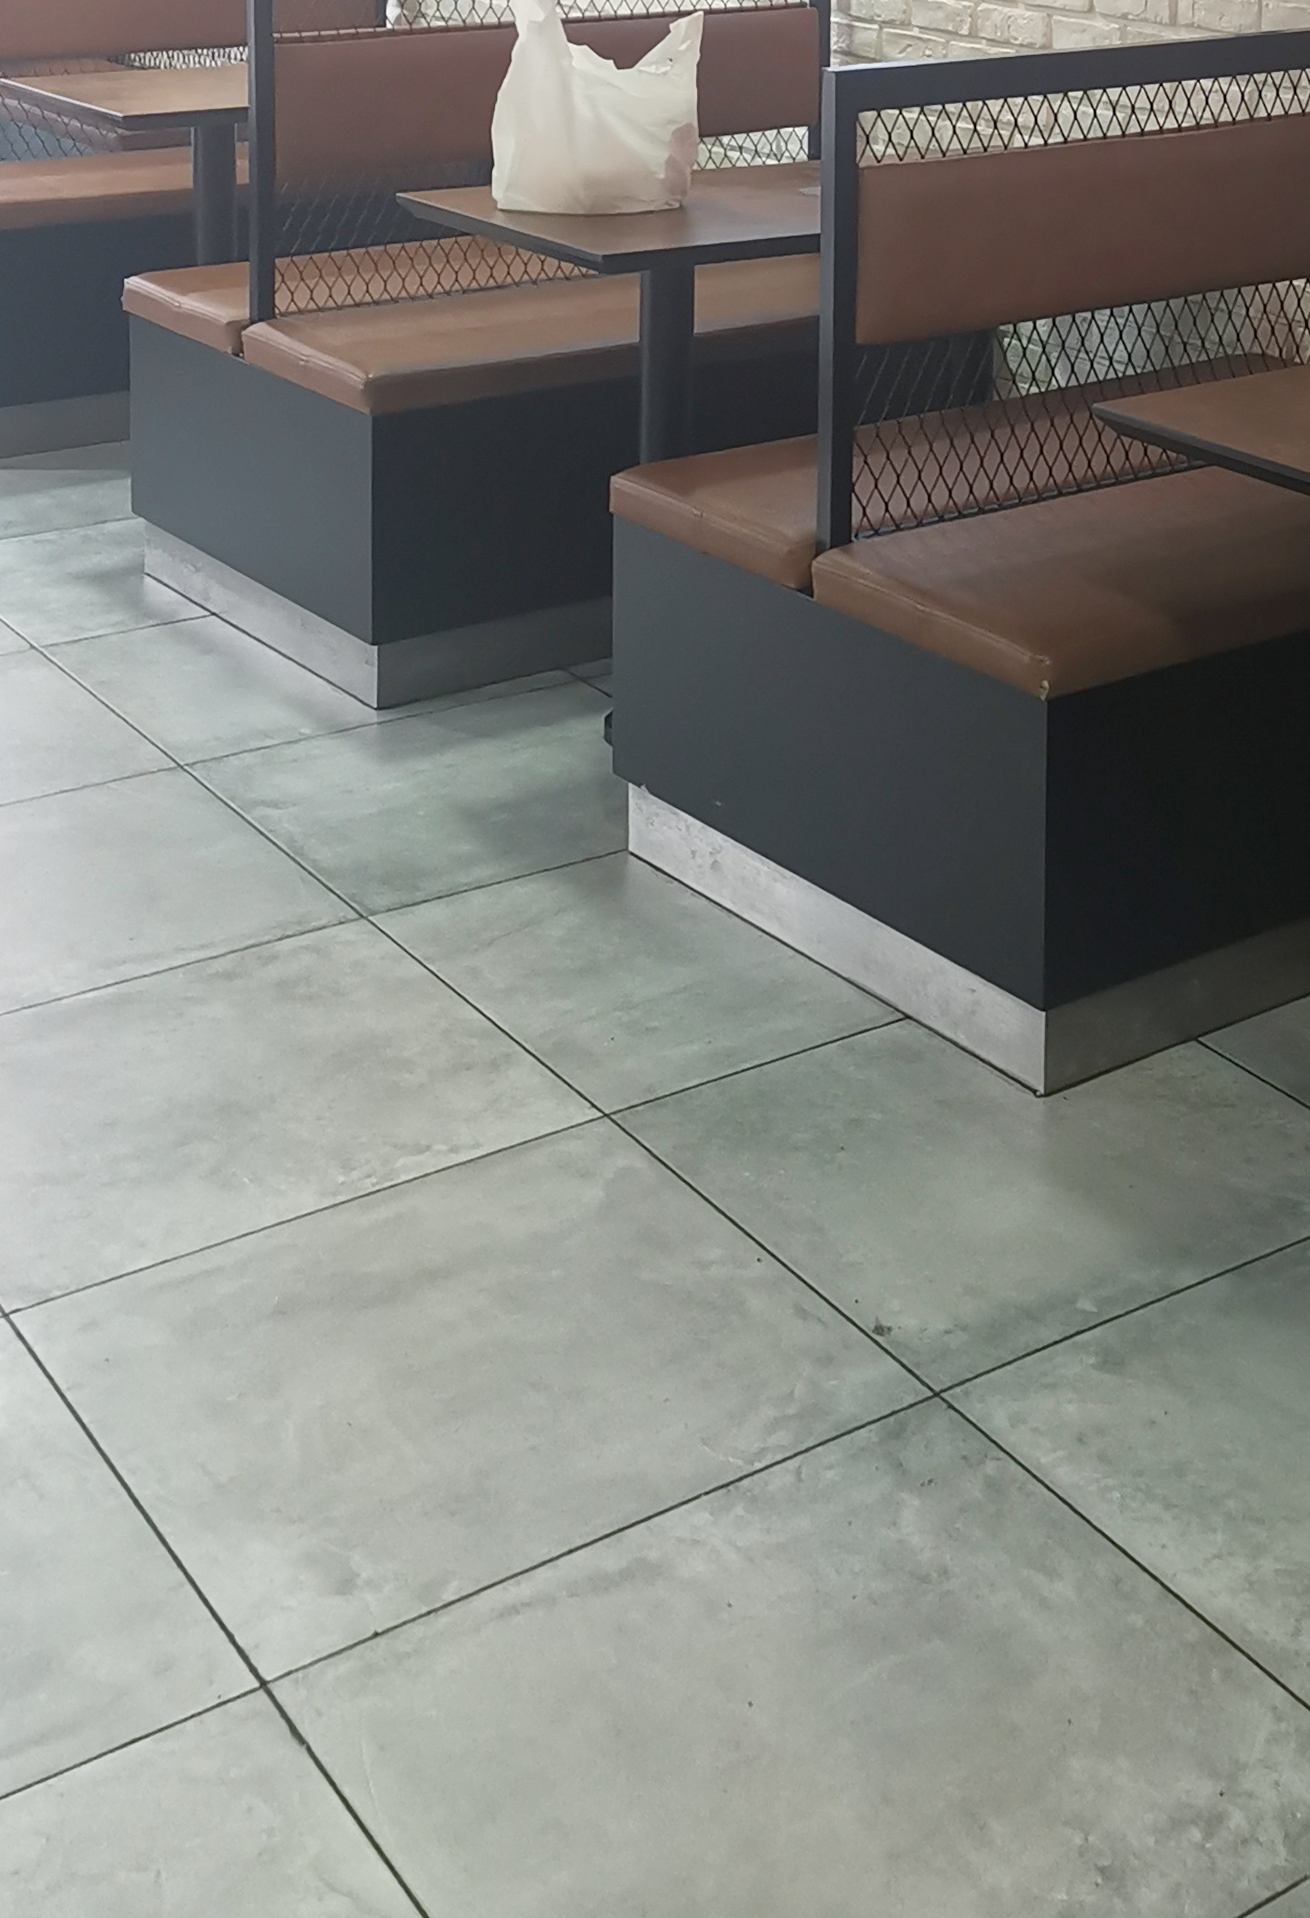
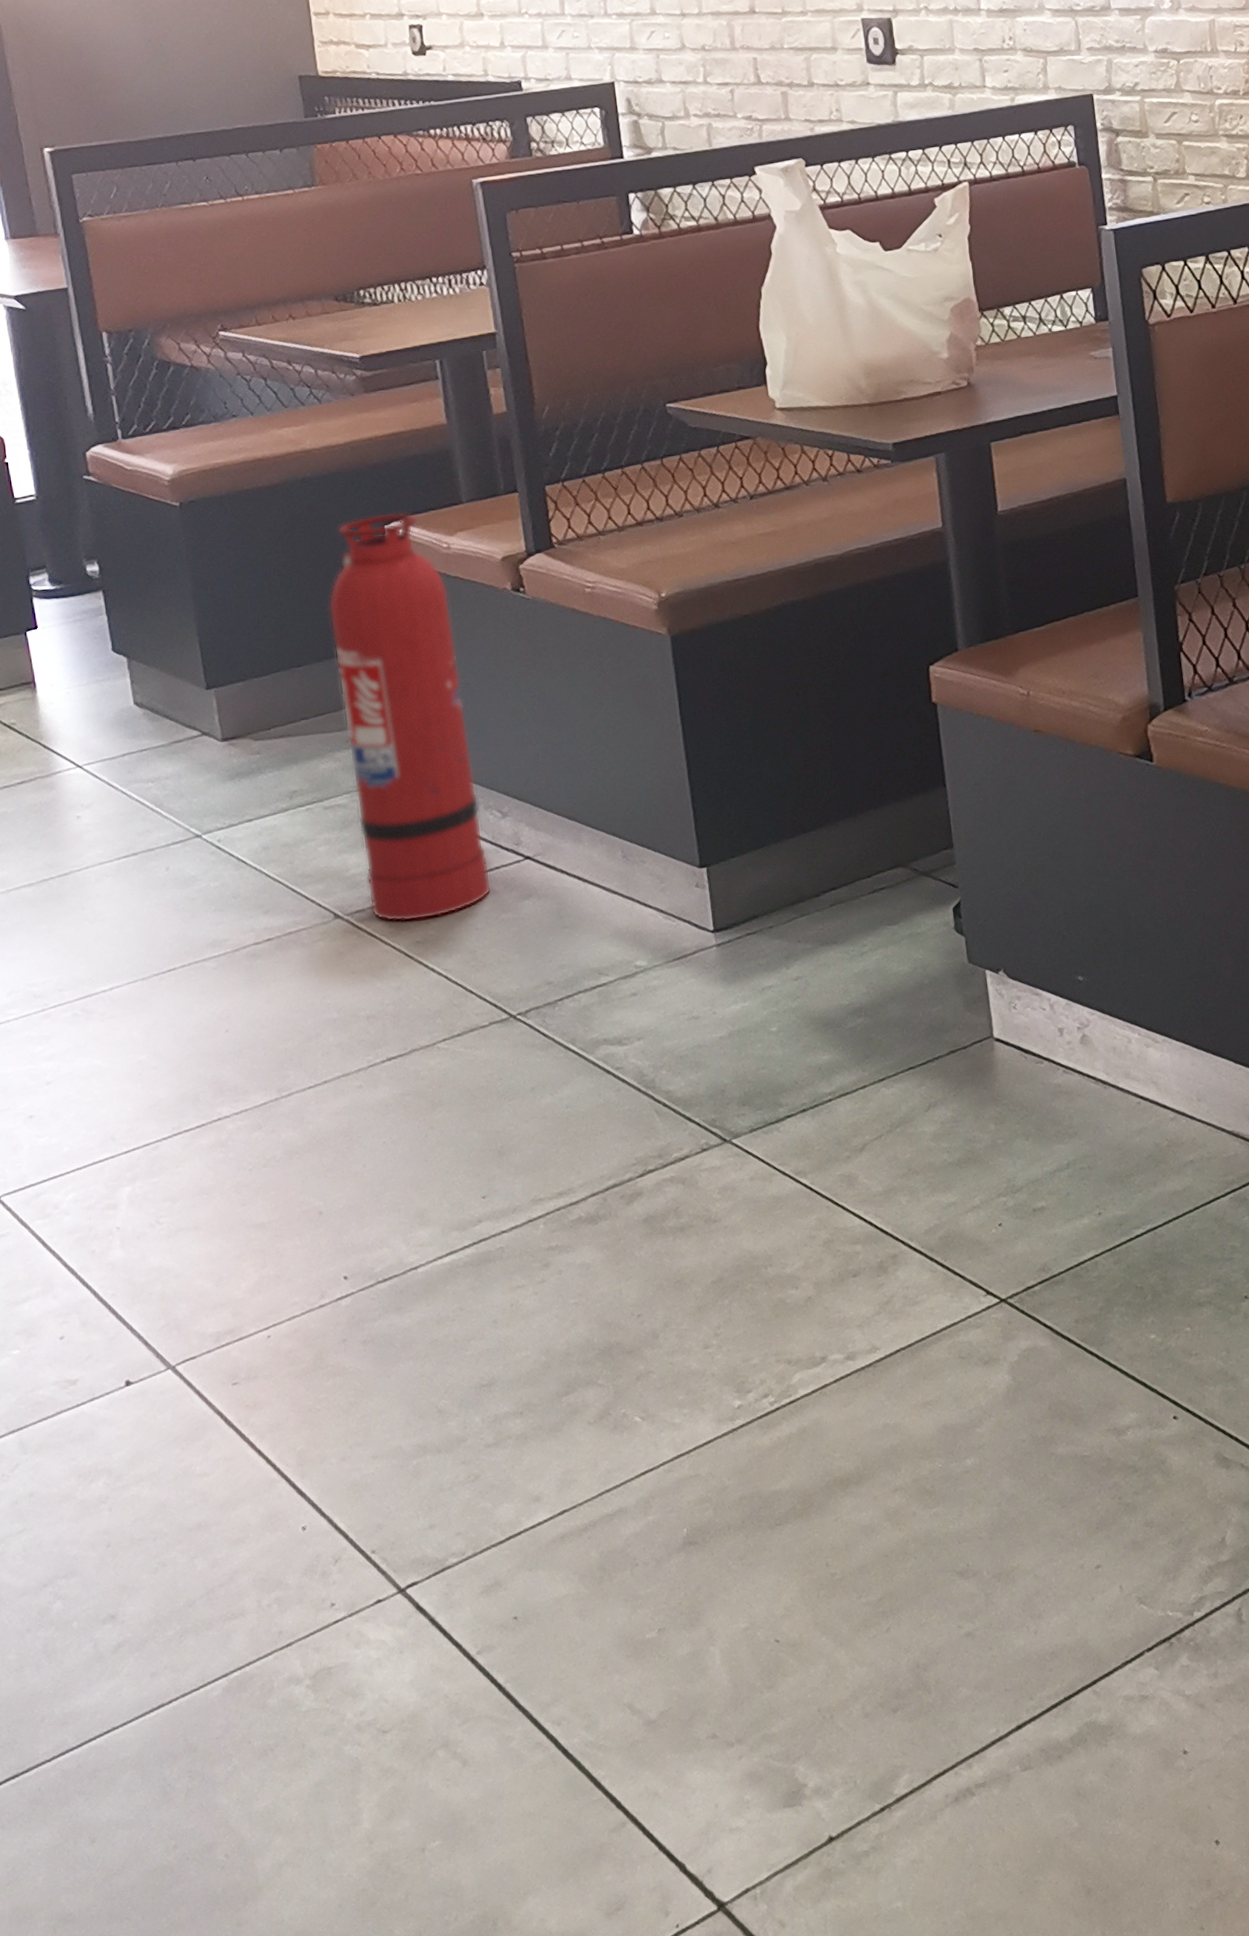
fire extinguisher: none [63,268,178,661] -> present [328,512,492,922]

